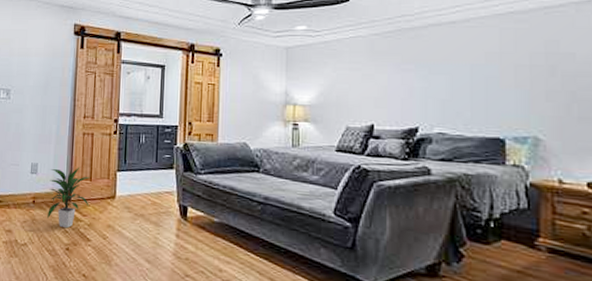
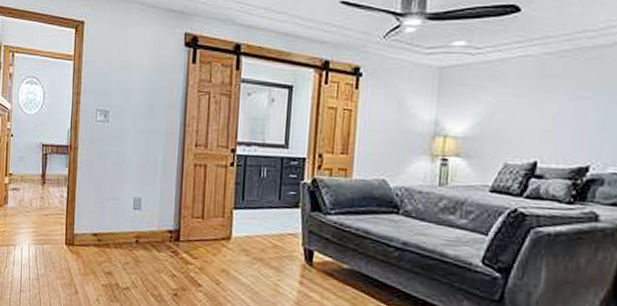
indoor plant: present [47,166,91,229] -> none [153,203,203,272]

